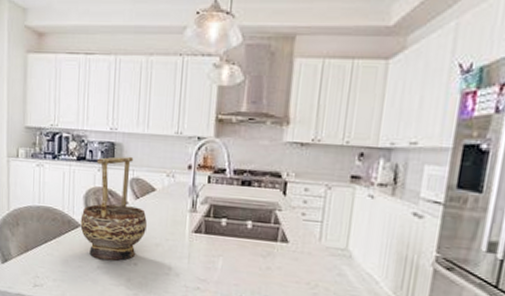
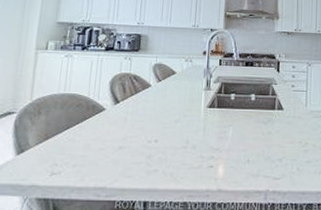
decorative bowl: present [80,156,147,261] -> none [104,45,168,140]

